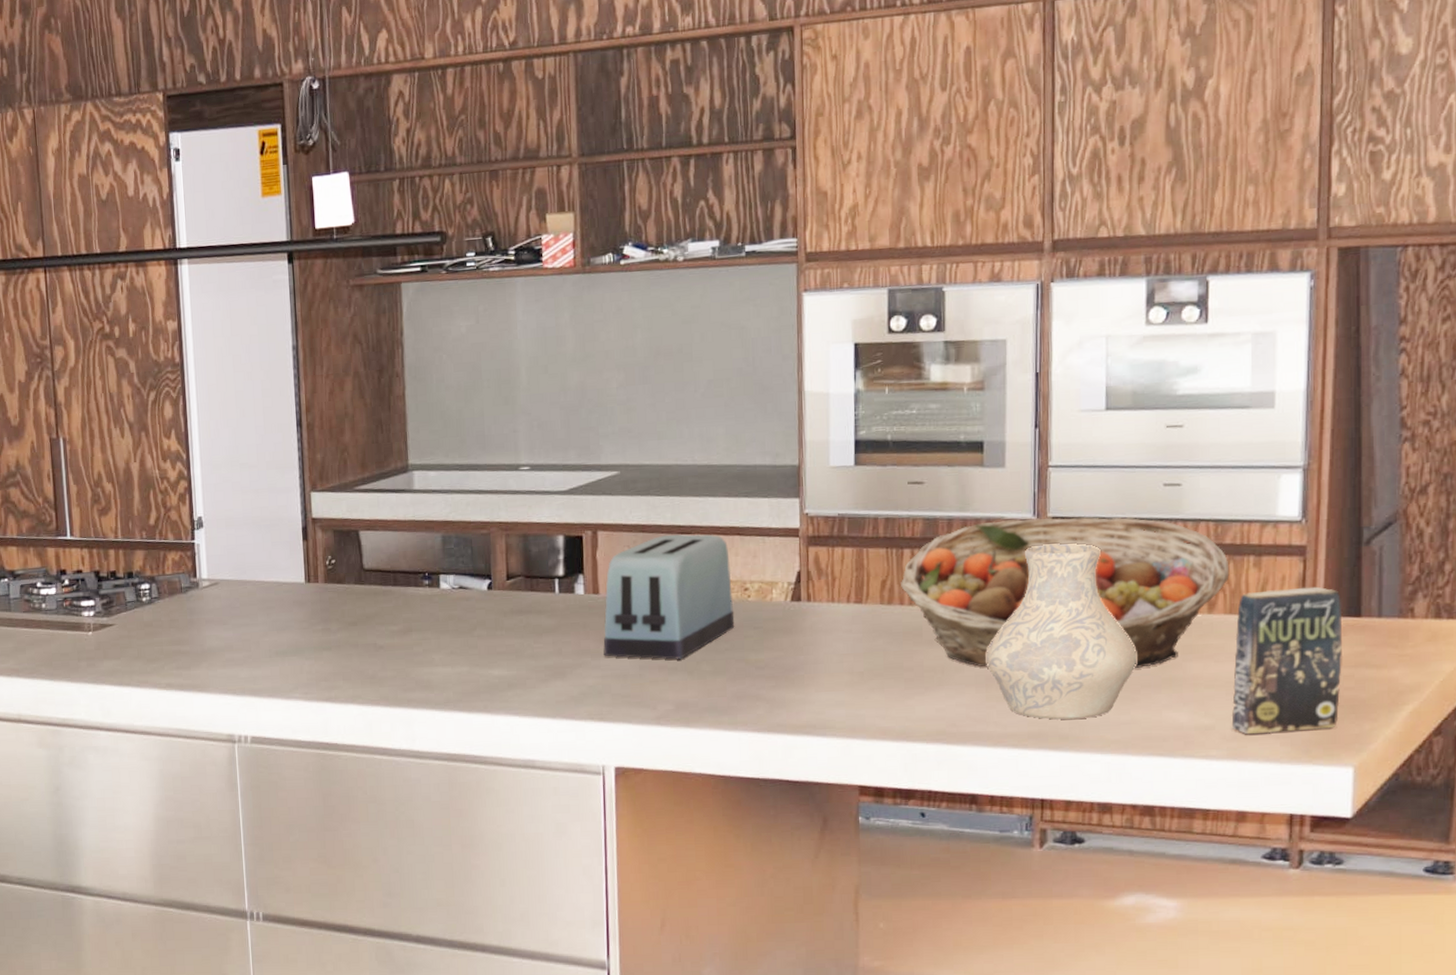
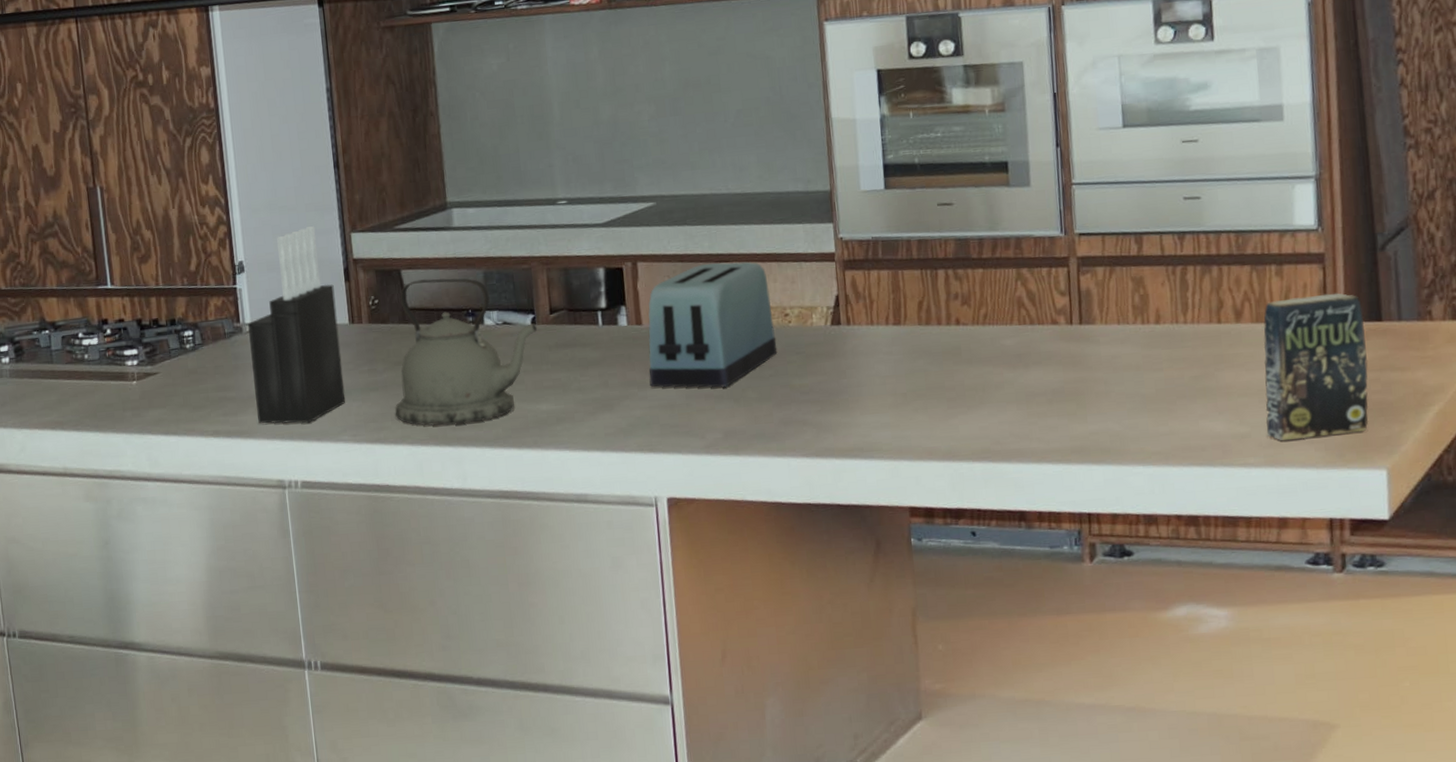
knife block: none [204,484,299,680] -> present [248,226,346,424]
kettle: none [347,540,494,687] -> present [395,278,538,426]
fruit basket: present [899,517,1230,669] -> none [936,231,1254,384]
vase: present [986,543,1137,720] -> none [1024,258,1171,434]

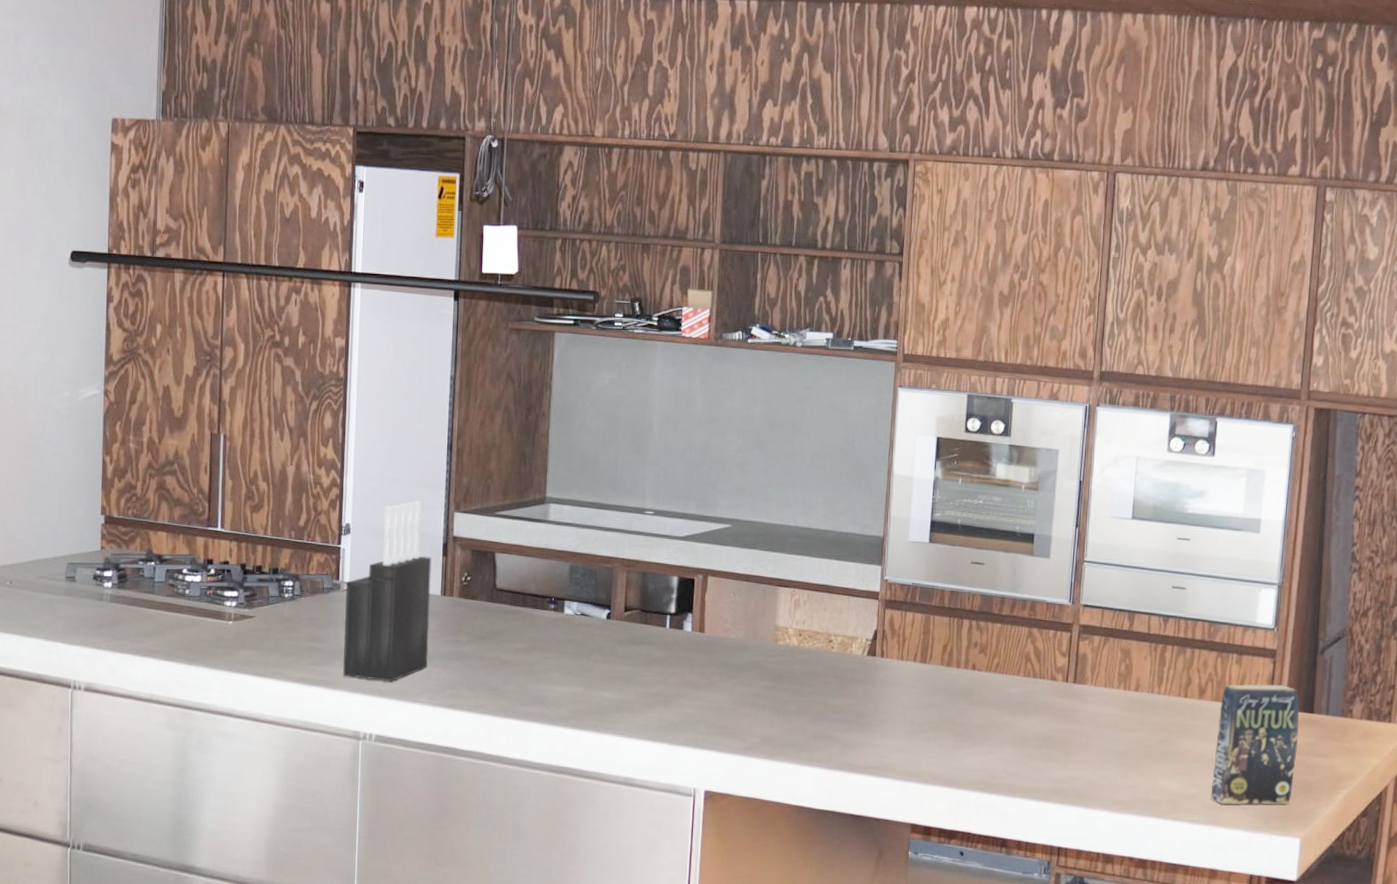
kettle: present [395,278,538,426] -> none [471,563,611,702]
toaster: present [648,261,778,388] -> none [704,586,819,698]

